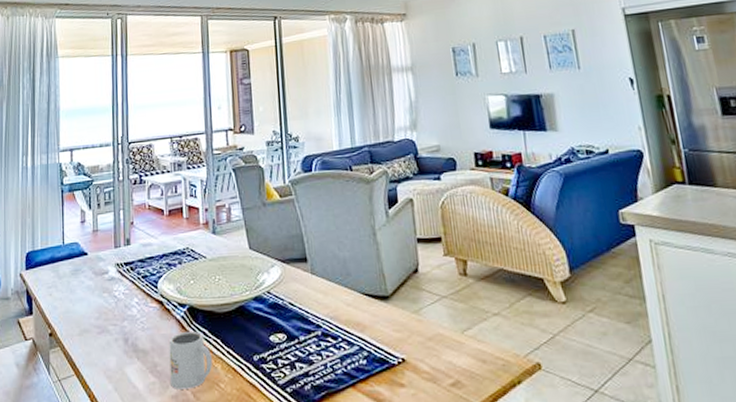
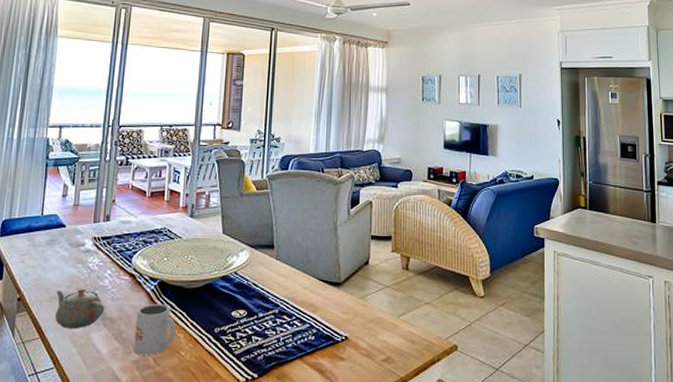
teapot: none [86,319,136,364] -> present [55,288,105,330]

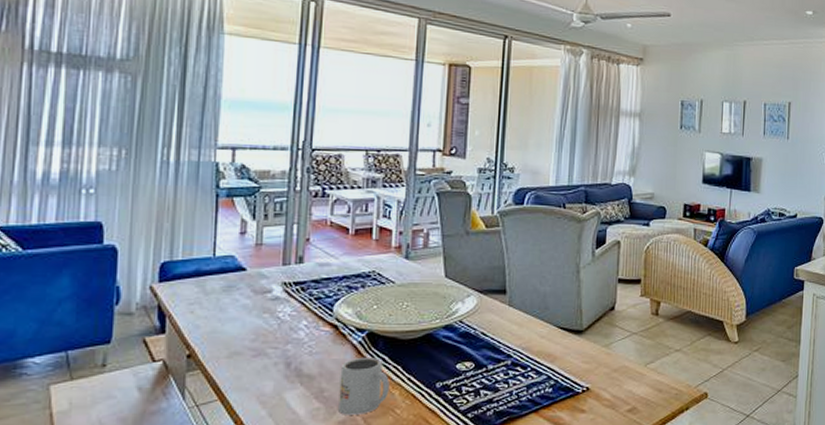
teapot: present [55,288,105,330] -> none [237,341,301,389]

